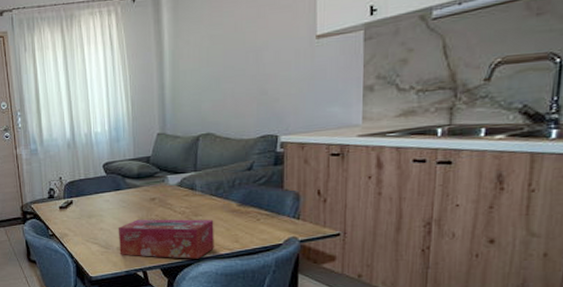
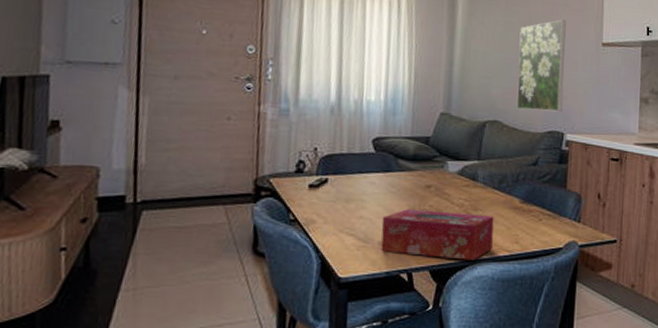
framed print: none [226,20,275,120] -> present [516,19,566,112]

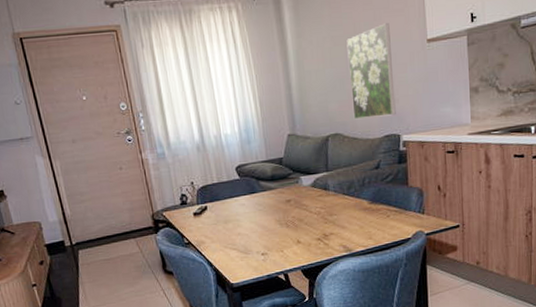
tissue box: present [381,209,494,261] -> none [255,218,350,260]

